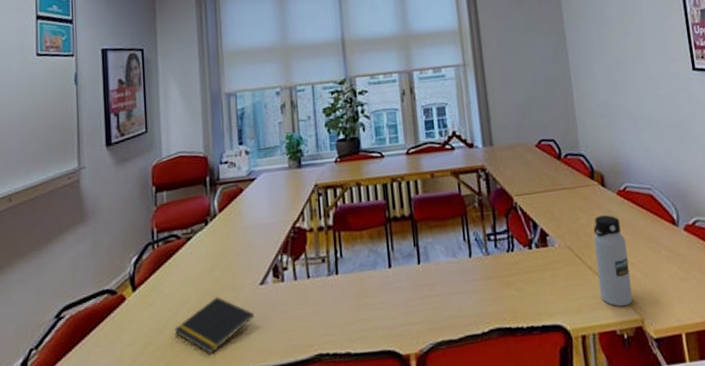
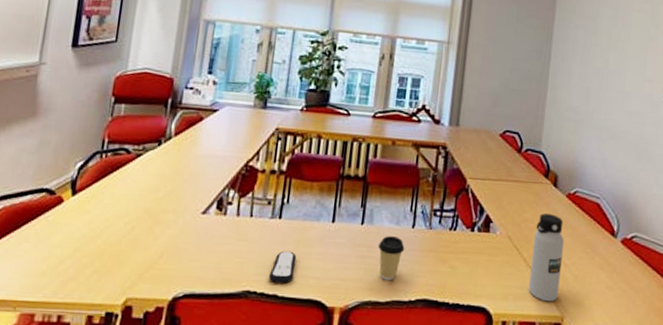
notepad: present [174,296,254,354] -> none [107,216,190,270]
remote control: none [338,305,363,341] -> present [269,250,297,284]
coffee cup: none [439,269,467,316] -> present [377,236,405,281]

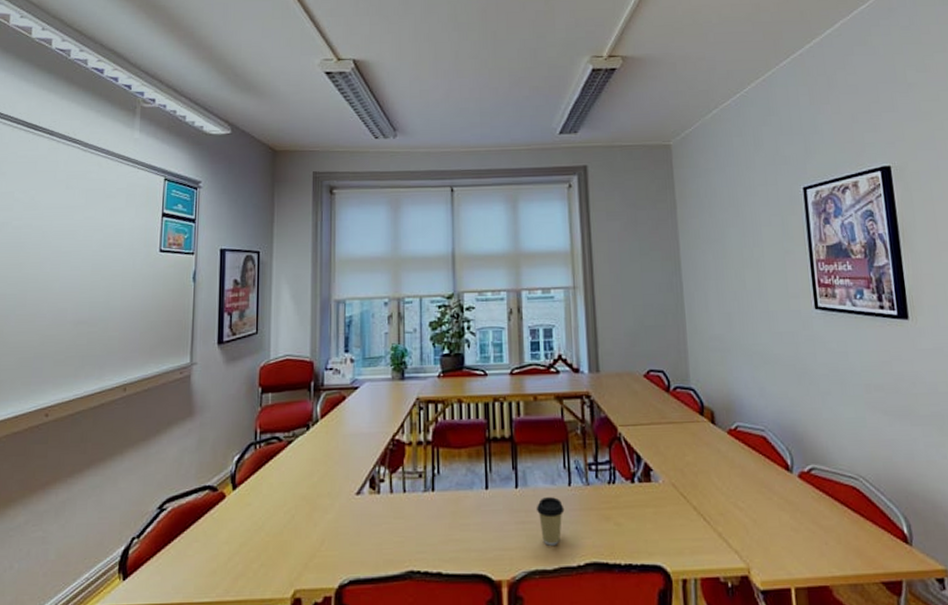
remote control: present [269,250,297,284] -> none [431,524,456,560]
water bottle: present [528,213,564,302] -> none [700,454,740,553]

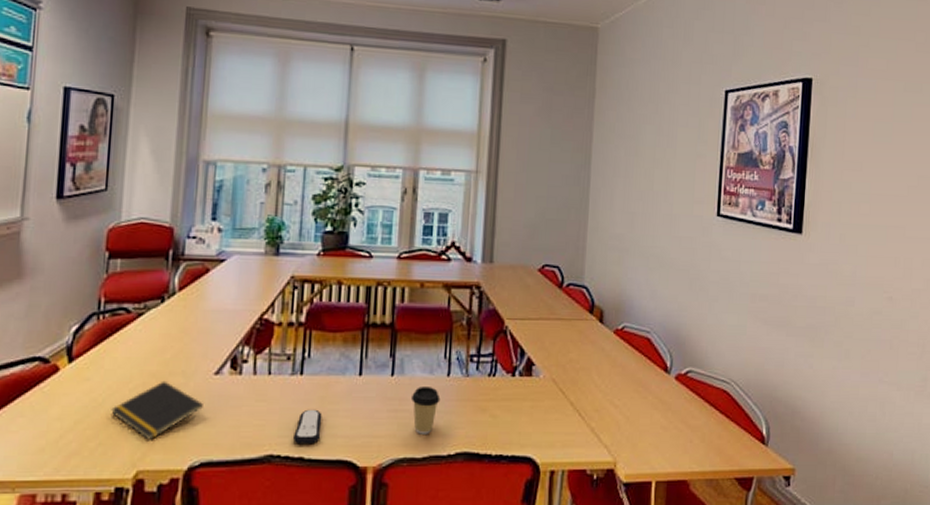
notepad: none [270,502,348,560] -> present [111,380,203,440]
remote control: none [431,524,456,560] -> present [293,409,322,445]

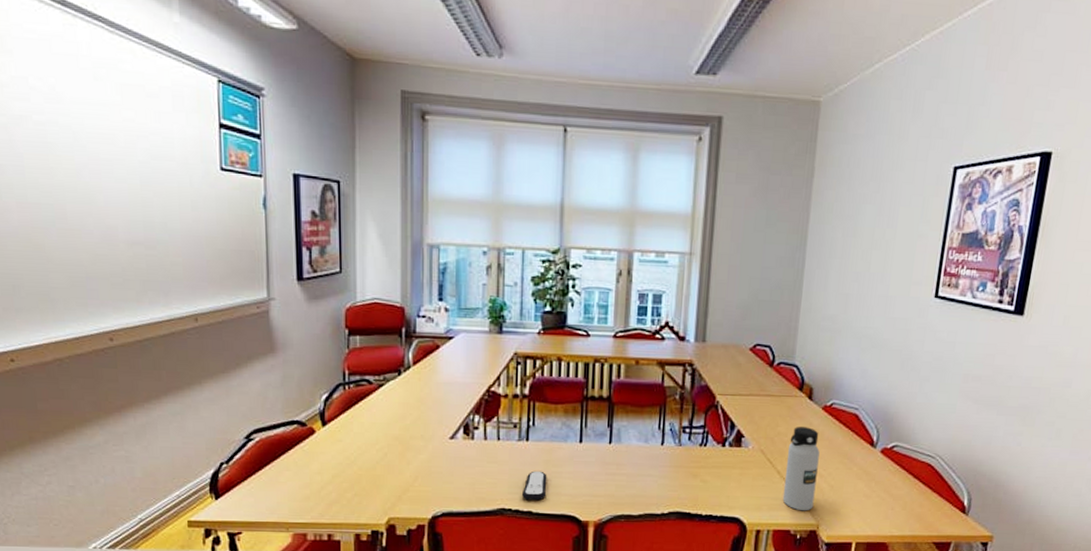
notepad: present [111,380,203,440] -> none [362,443,441,493]
coffee cup: present [410,387,441,434] -> none [627,454,655,495]
water bottle: none [577,353,613,447] -> present [782,427,820,511]

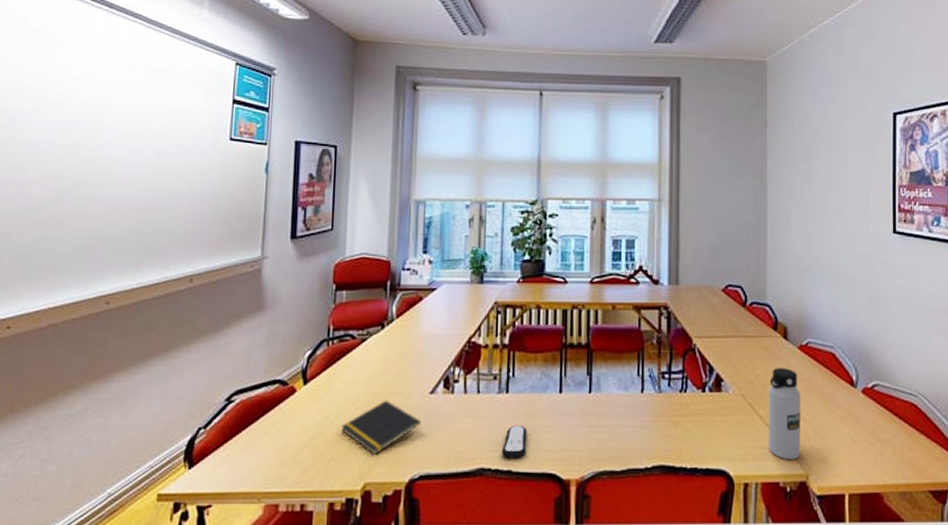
notepad: none [362,443,441,493] -> present [341,400,421,454]

